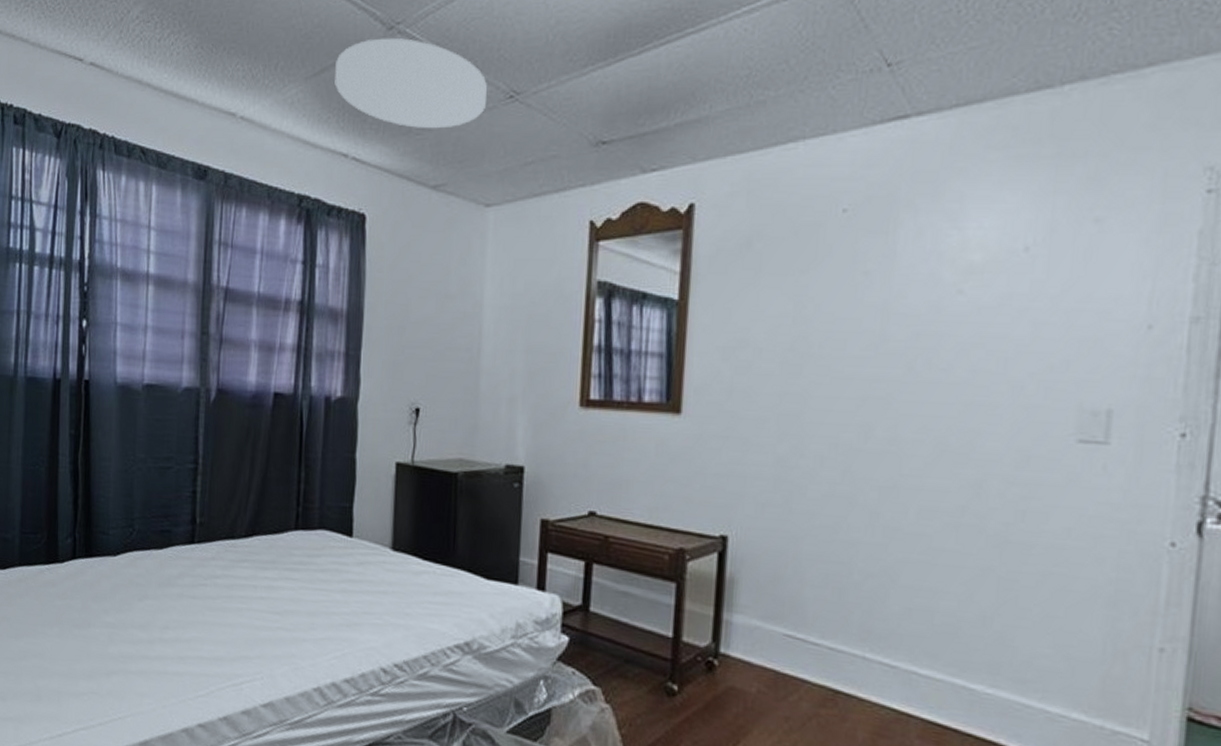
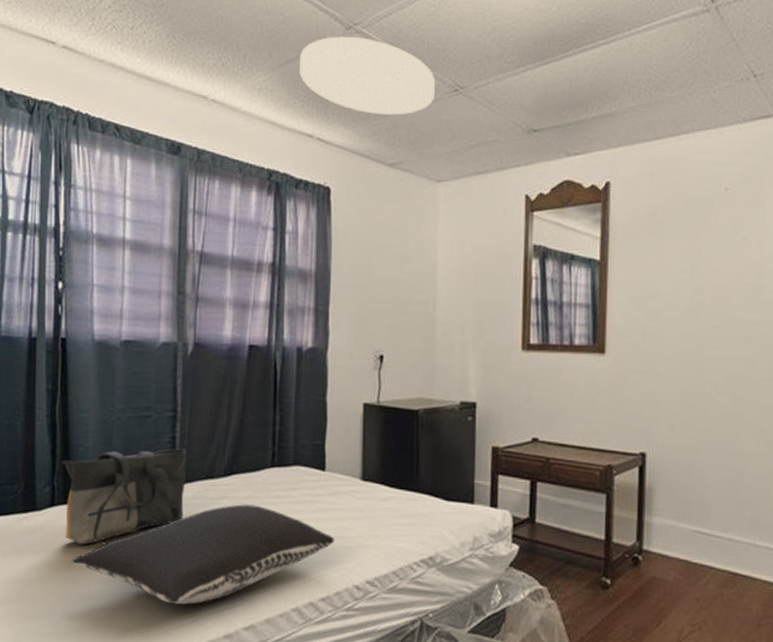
tote bag: none [83,503,208,604] -> present [61,448,188,546]
pillow: none [91,568,362,675] -> present [71,504,335,605]

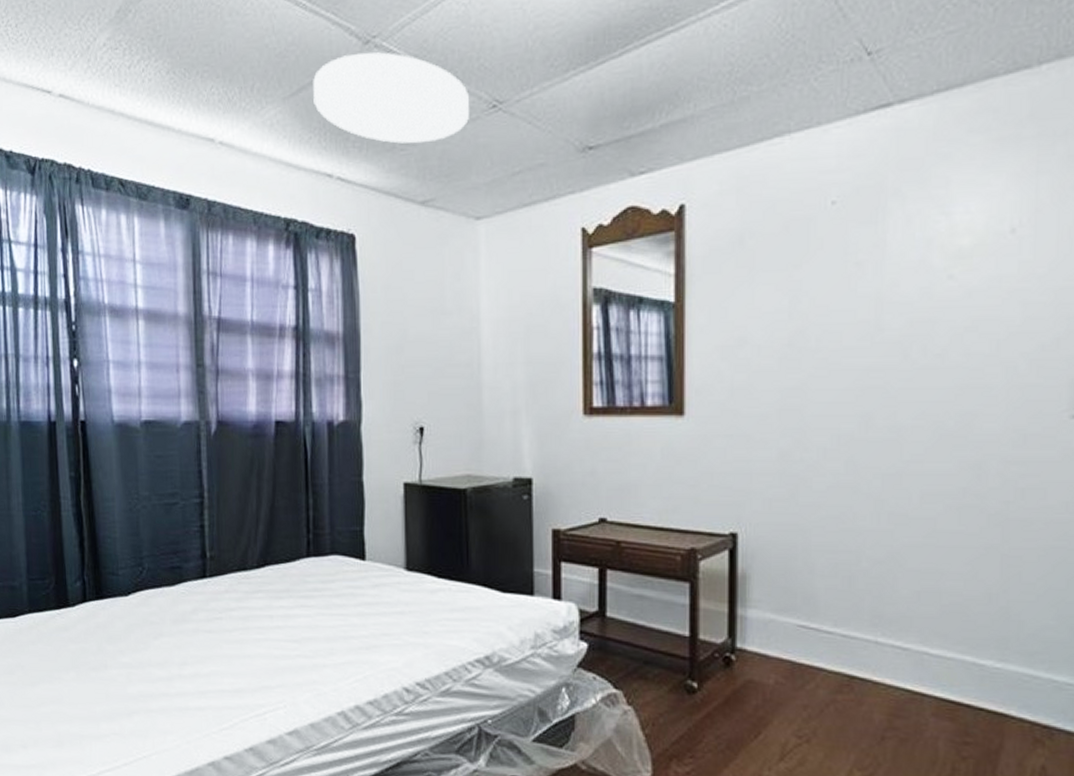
tote bag: present [61,448,188,546] -> none [90,538,218,644]
pillow: present [71,504,335,605] -> none [107,598,380,708]

